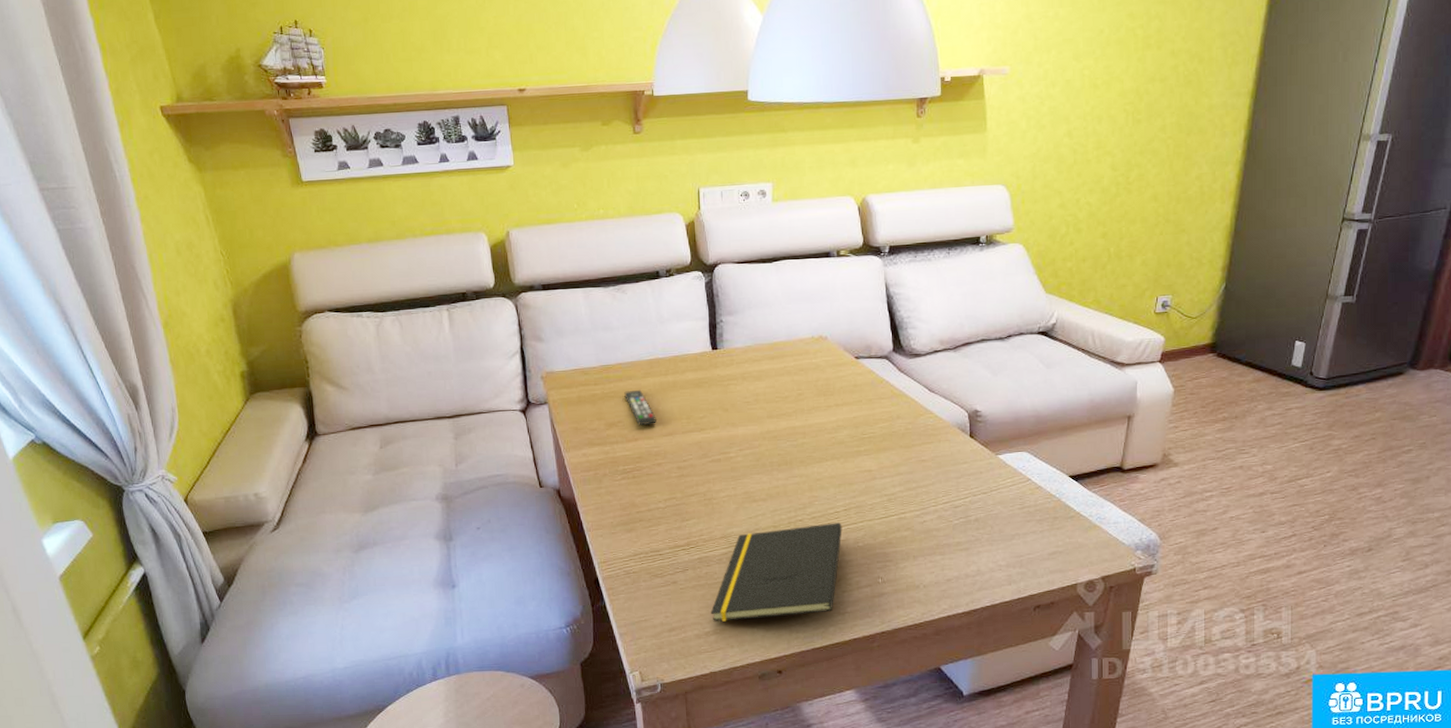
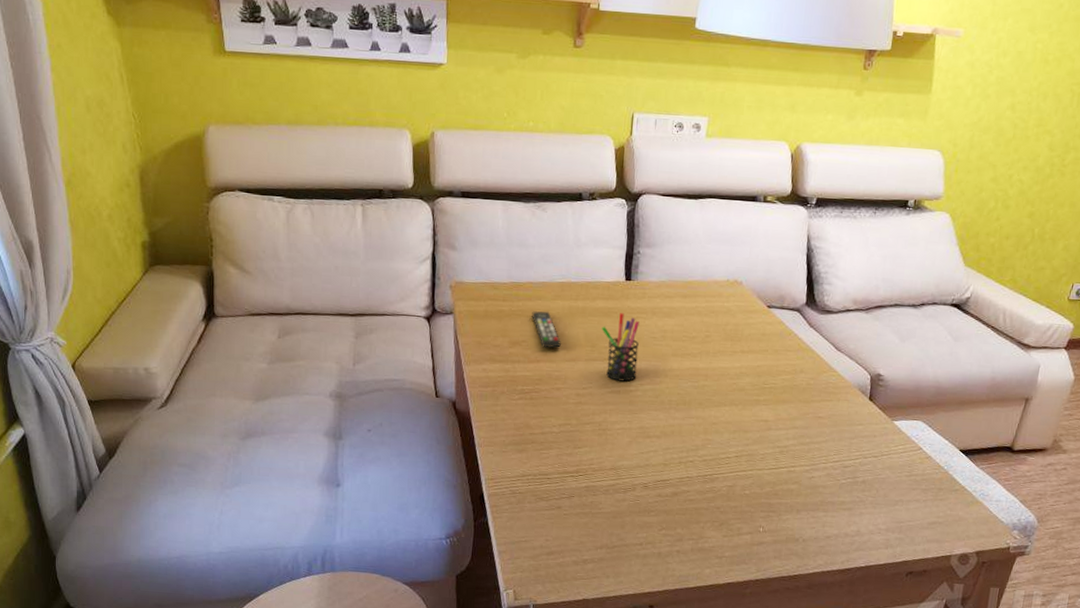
pen holder: none [694,382,735,450] -> present [601,313,640,382]
notepad: present [710,522,843,622] -> none [590,467,732,554]

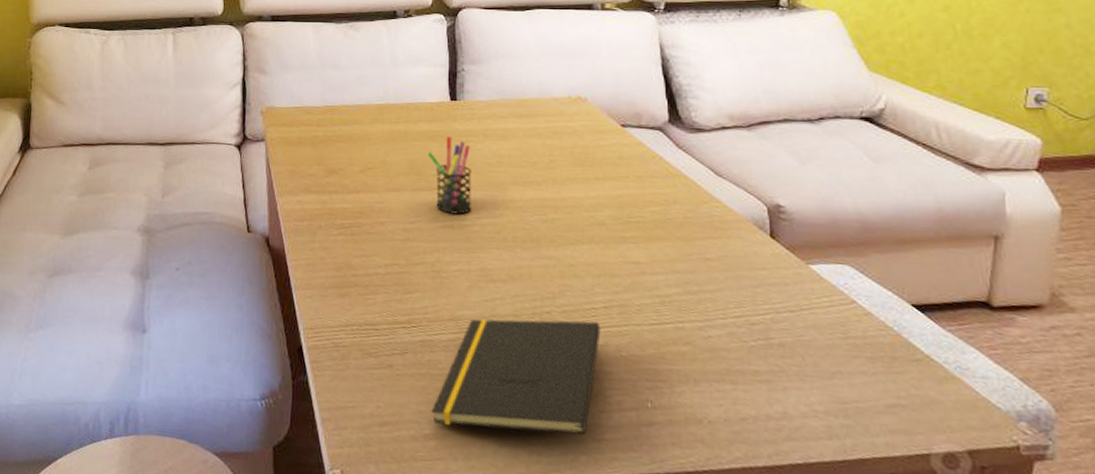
remote control: present [531,311,562,349] -> none [348,136,384,177]
notepad: none [590,467,732,554] -> present [431,319,601,435]

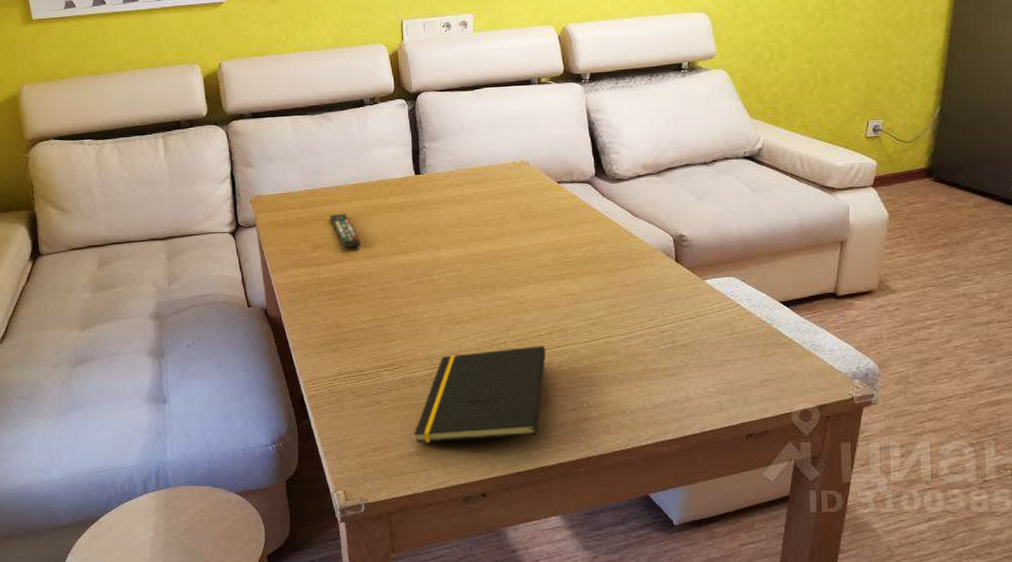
remote control: none [348,136,384,177] -> present [330,213,362,248]
pen holder: present [427,136,471,215] -> none [398,206,437,272]

